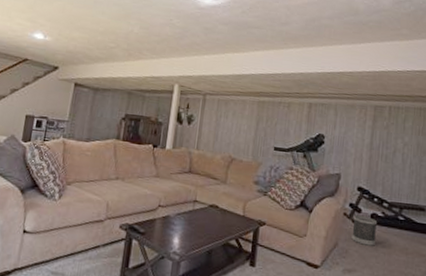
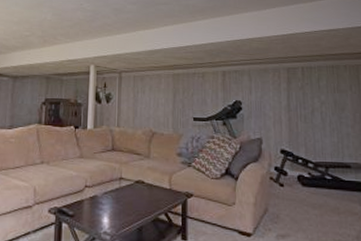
wastebasket: present [351,215,378,246] -> none [280,179,306,209]

